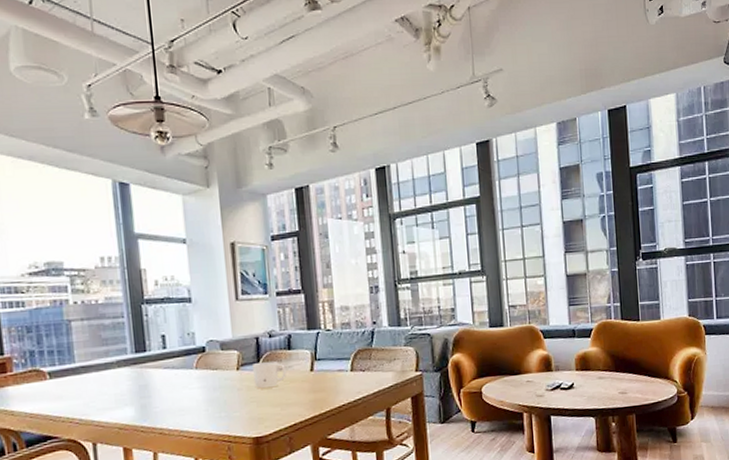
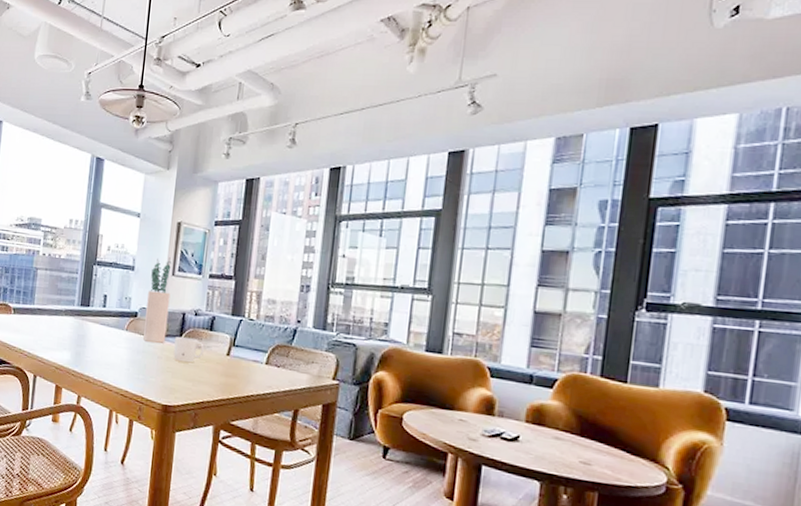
vase: none [212,281,243,377] -> present [143,257,172,344]

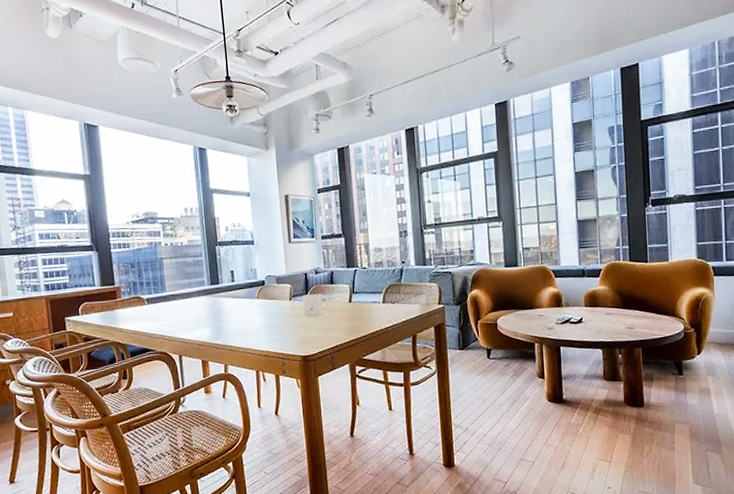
vase: present [143,257,172,344] -> none [270,227,294,306]

